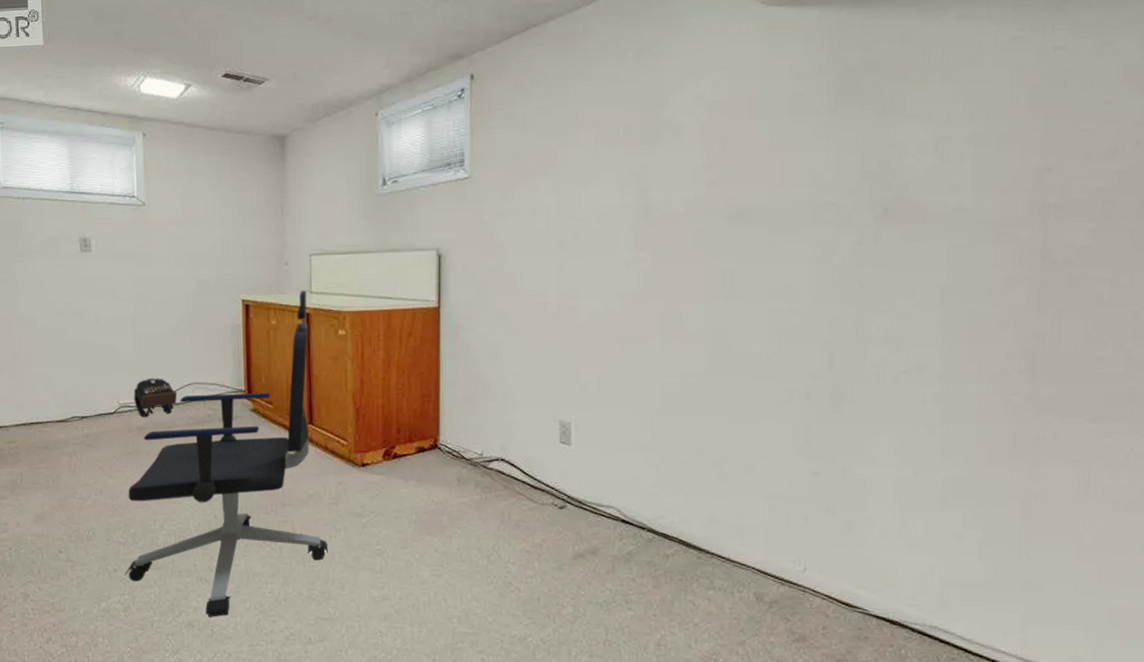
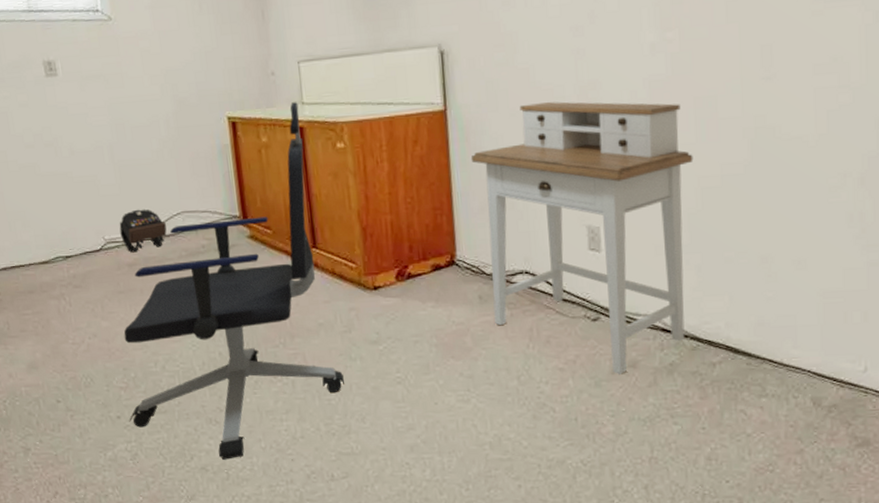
desk: none [459,307,658,560] -> present [470,101,694,374]

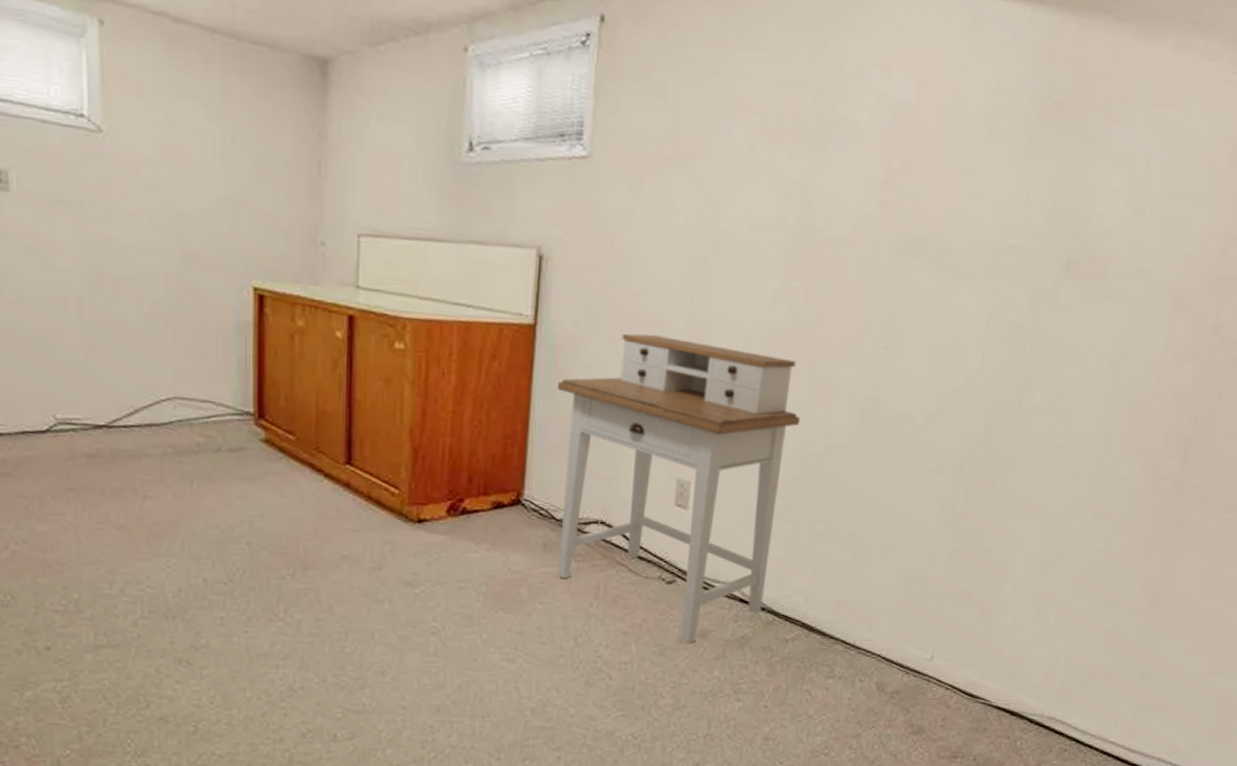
backpack: present [119,209,167,253] -> none [79,385,150,441]
office chair: present [123,102,345,460] -> none [63,283,366,710]

